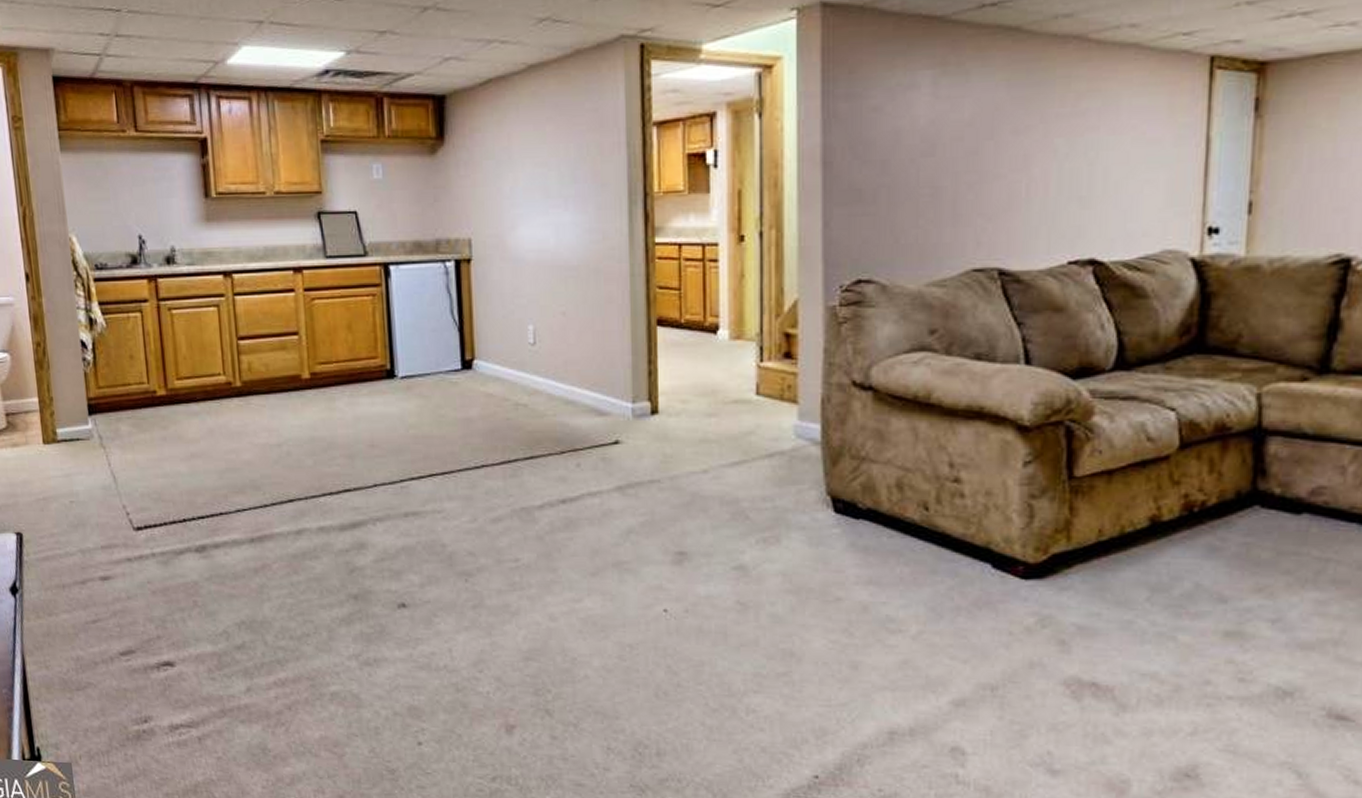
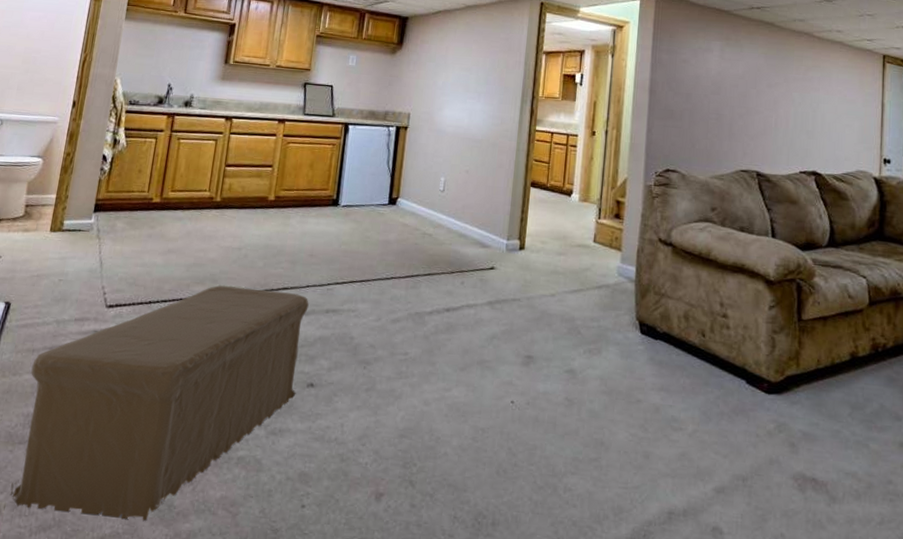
storage ottoman: none [67,493,386,766] -> present [9,285,309,521]

